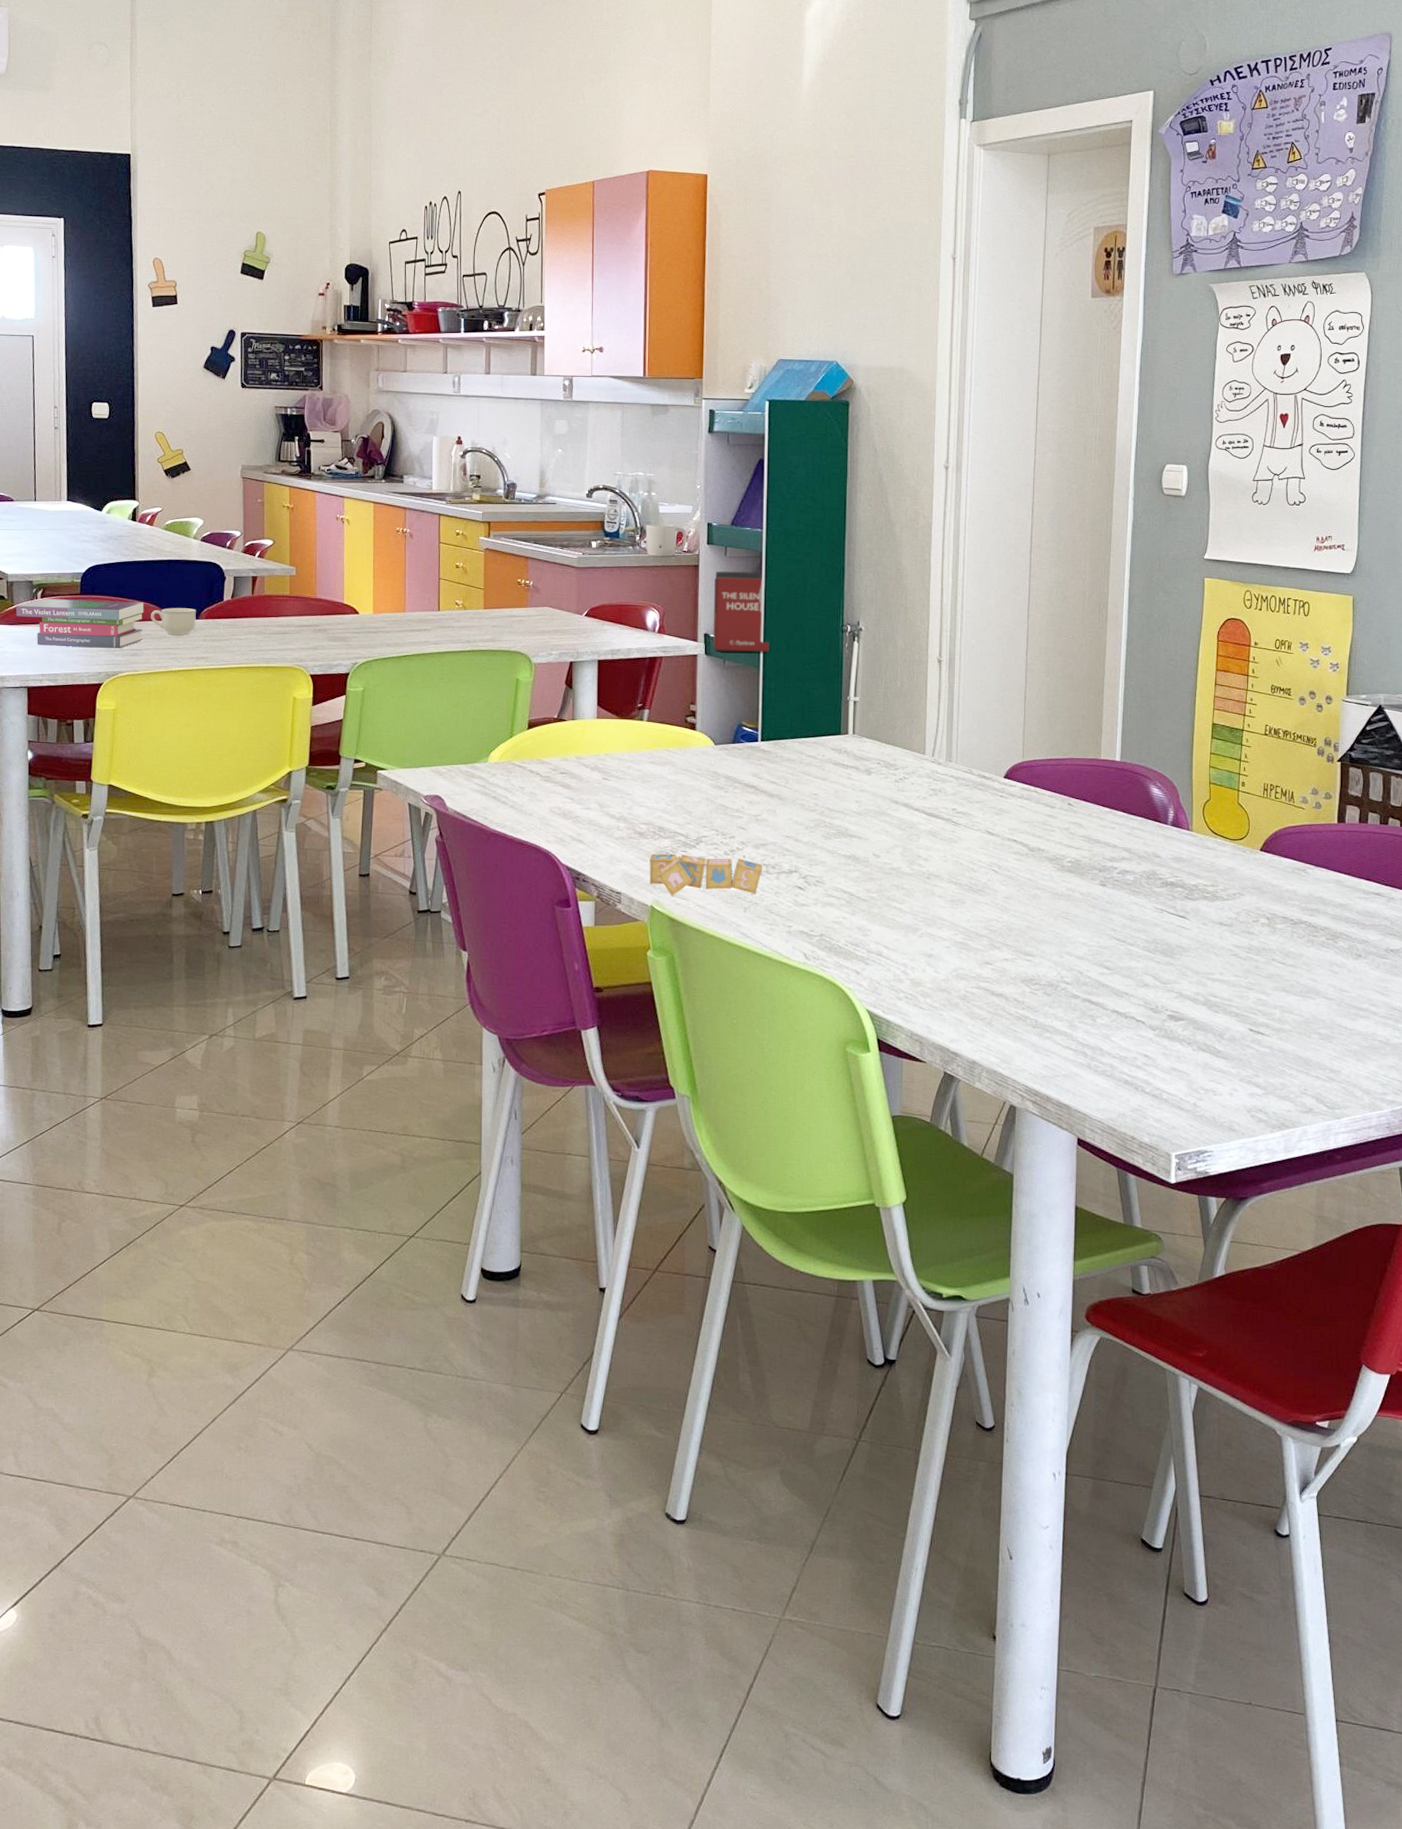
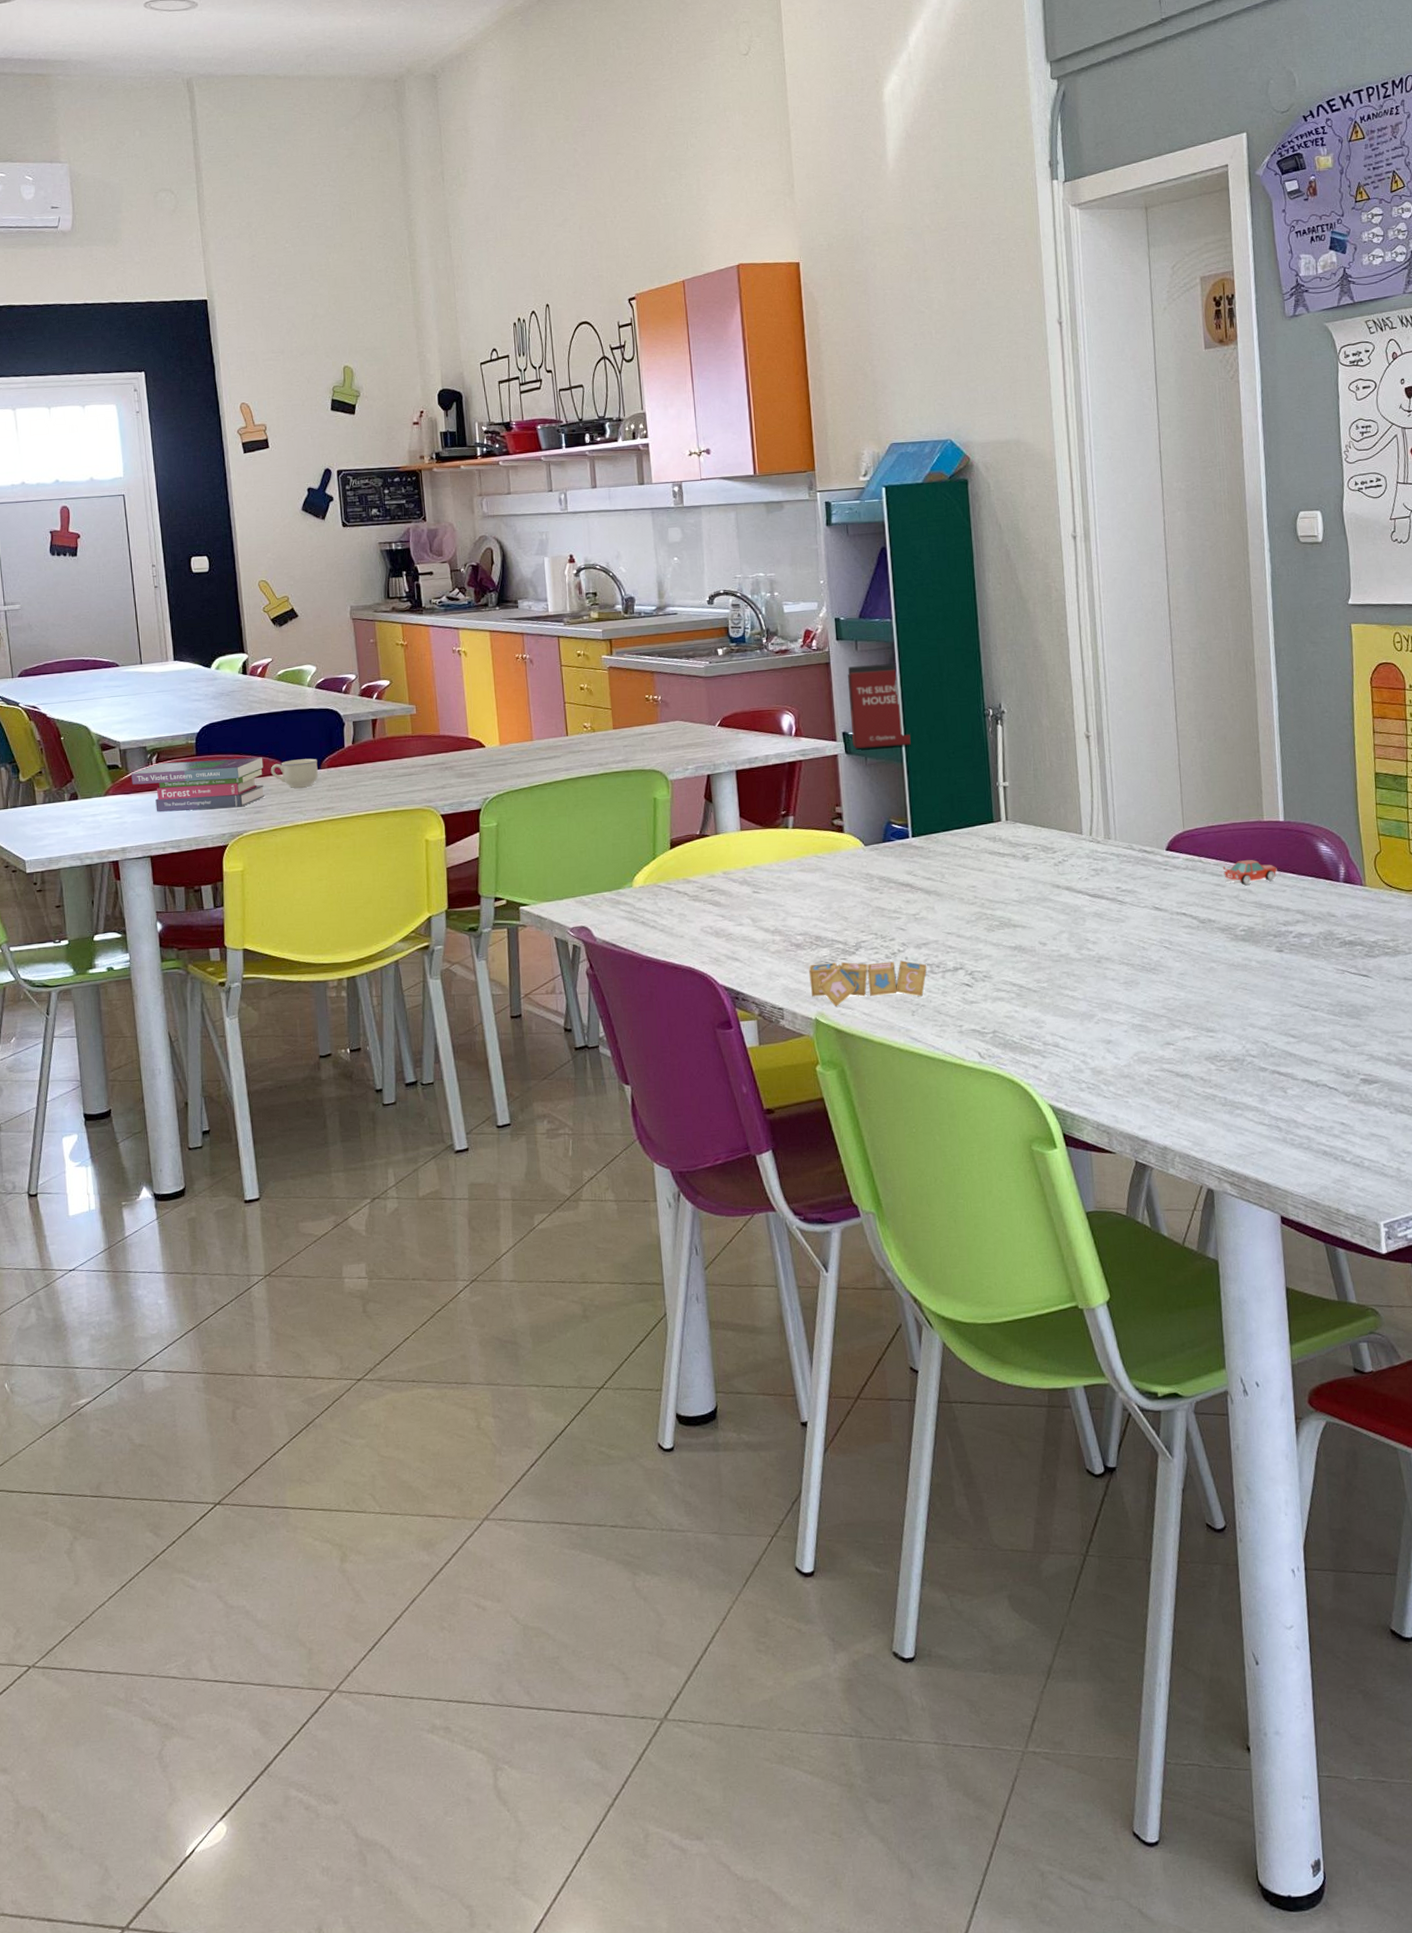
mug: present [645,524,687,558] -> none [771,623,816,659]
toy car: none [1057,794,1109,818] -> present [1223,859,1277,885]

